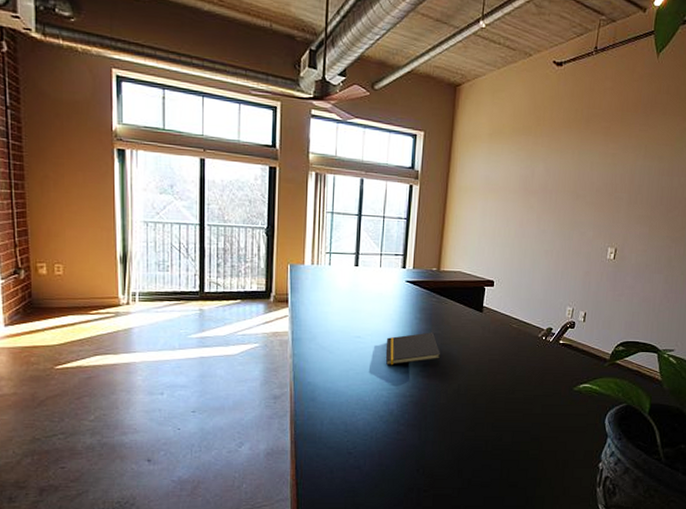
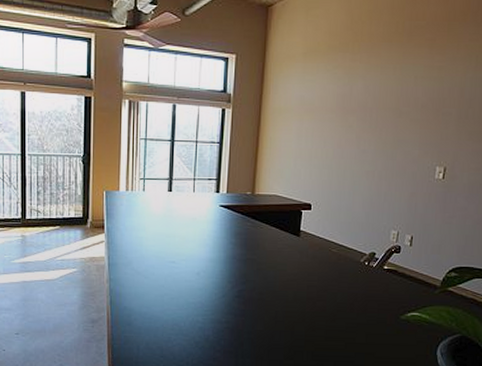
notepad: present [385,332,441,366] -> none [200,257,257,291]

